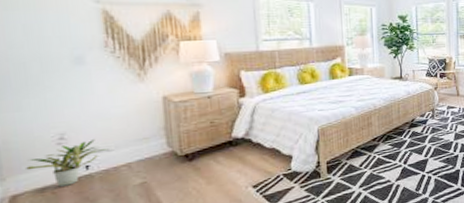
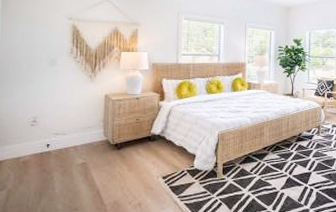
potted plant: present [26,138,109,187] -> none [9,123,64,158]

